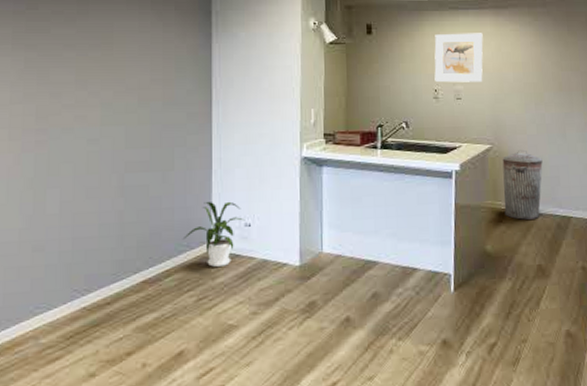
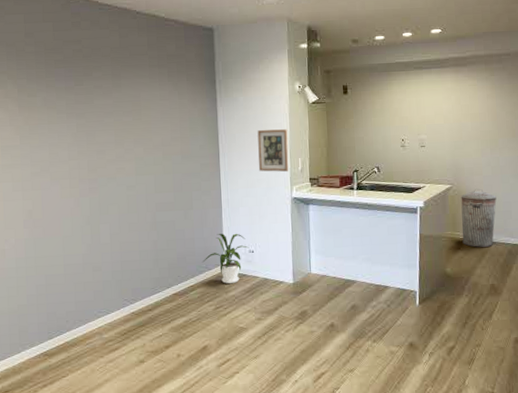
picture frame: none [260,72,299,125] -> present [257,129,289,172]
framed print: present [434,33,483,83] -> none [401,89,444,133]

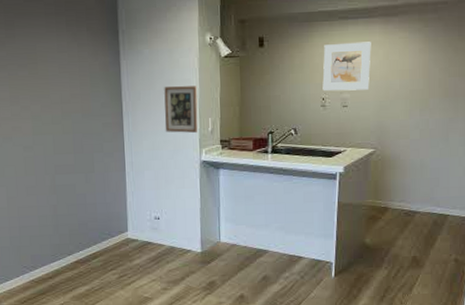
house plant: present [202,233,250,284] -> none [104,198,155,251]
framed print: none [401,89,444,133] -> present [322,41,371,92]
trash can: present [461,188,497,247] -> none [384,153,424,217]

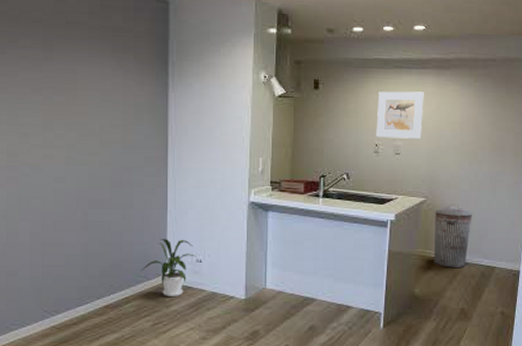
house plant: none [104,198,155,251] -> present [140,239,197,296]
picture frame: present [164,86,198,133] -> none [212,122,248,172]
trash can: none [384,153,424,217] -> present [434,203,472,268]

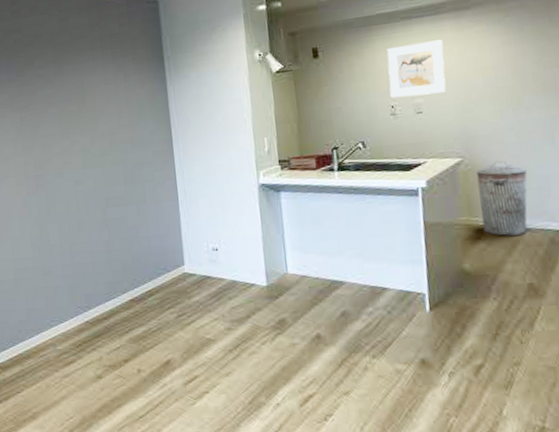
house plant: present [140,239,197,296] -> none [159,228,213,287]

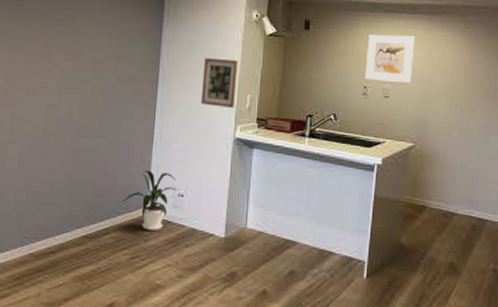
house plant: none [159,228,213,287] -> present [121,171,180,230]
picture frame: none [214,105,253,156] -> present [200,57,238,108]
trash can: present [476,160,527,236] -> none [421,150,463,218]

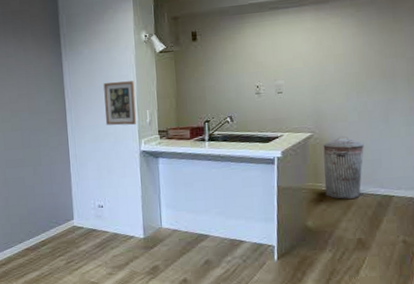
house plant: present [121,171,180,230] -> none [52,188,99,239]
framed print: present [365,34,415,83] -> none [255,29,304,79]
trash can: none [421,150,463,218] -> present [323,136,364,199]

